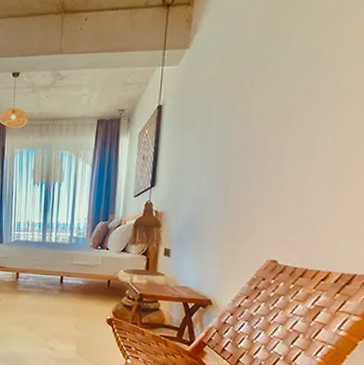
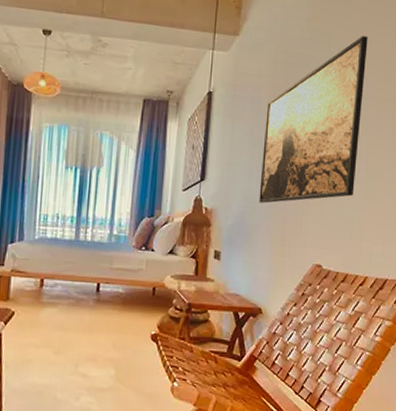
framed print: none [209,24,339,204] -> present [259,36,368,204]

